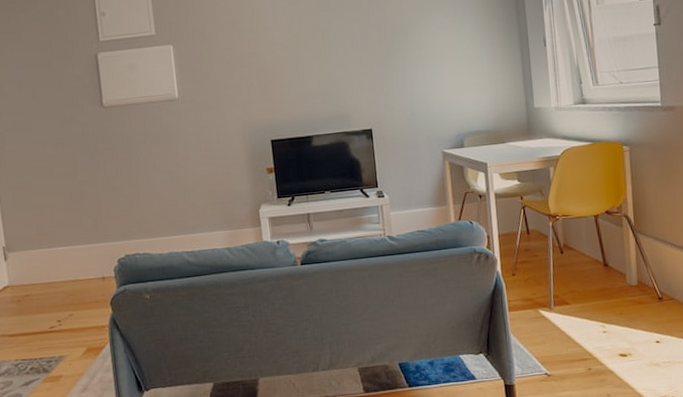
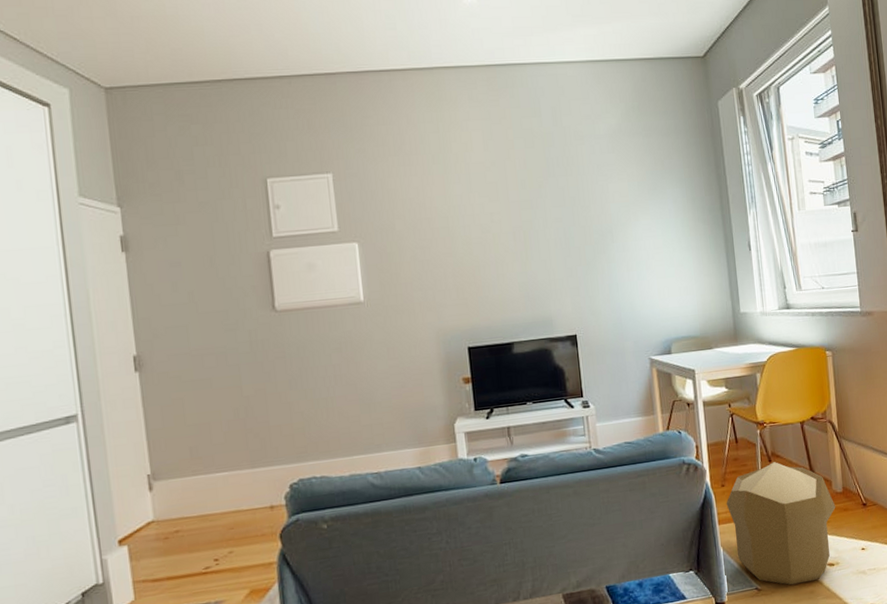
pouf: none [516,253,630,373] -> present [726,462,836,586]

